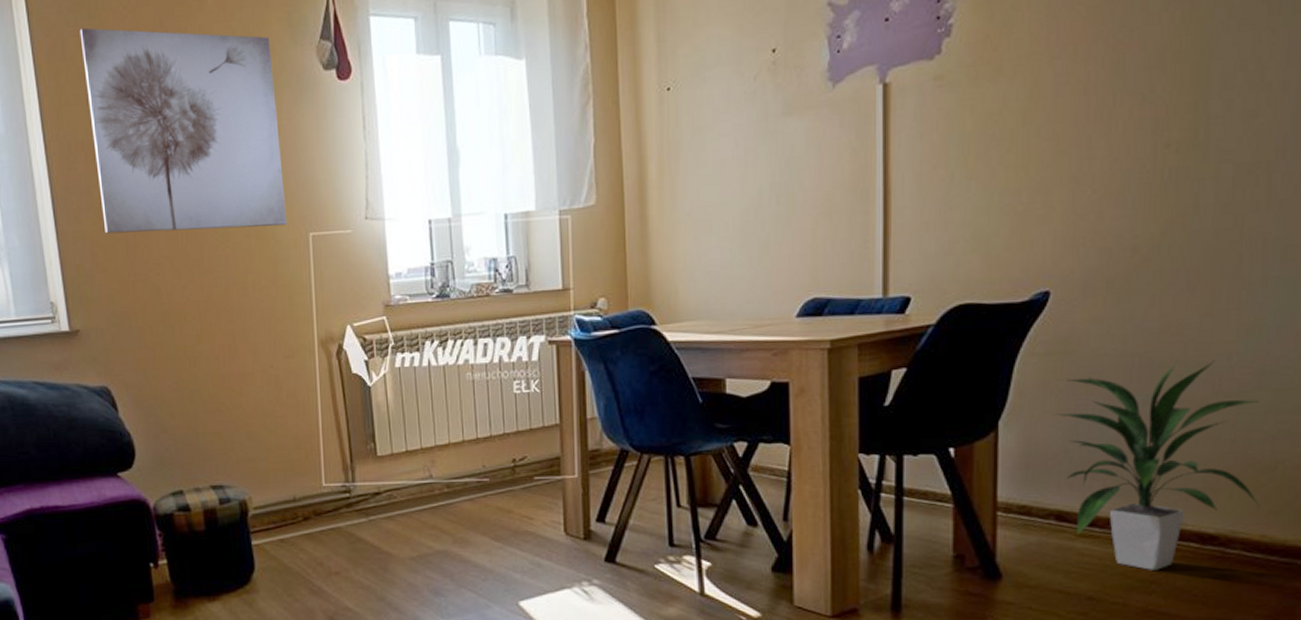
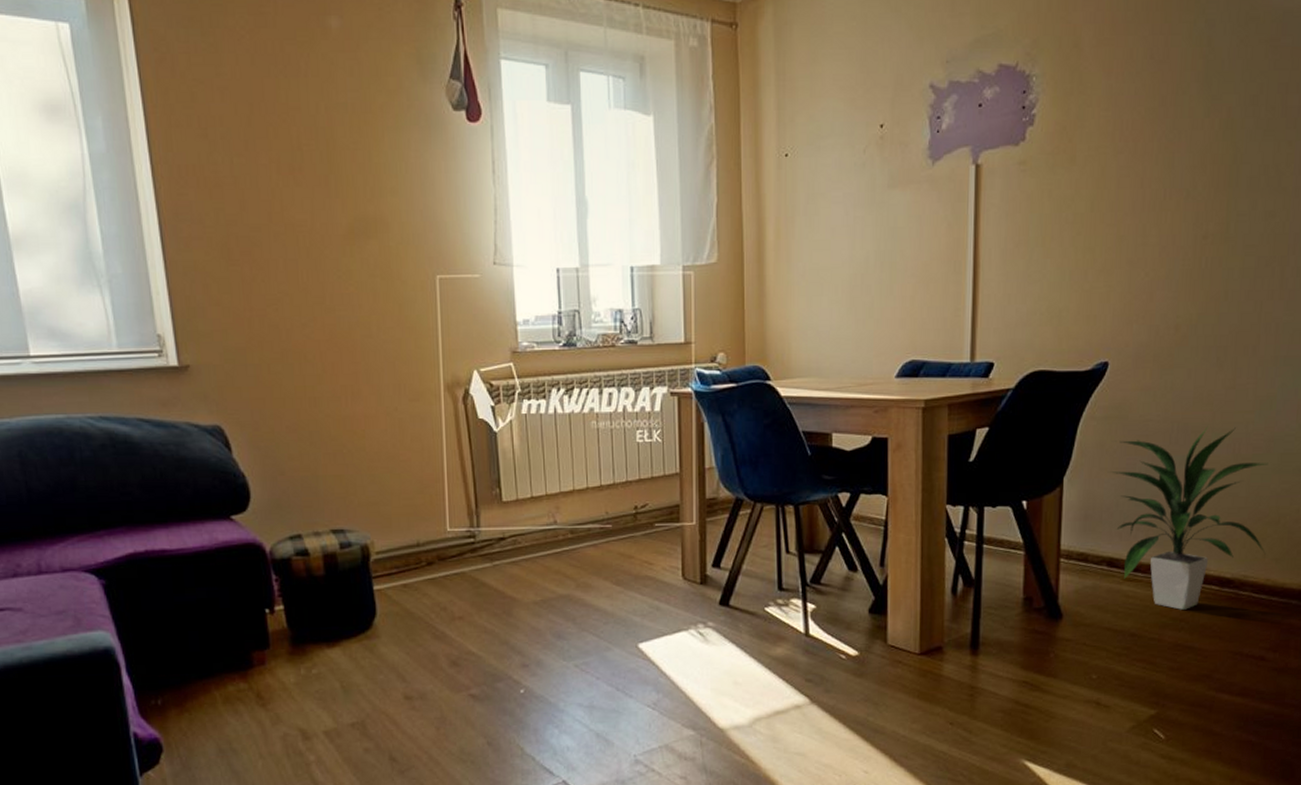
wall art: present [79,27,287,234] -> none [191,44,414,267]

